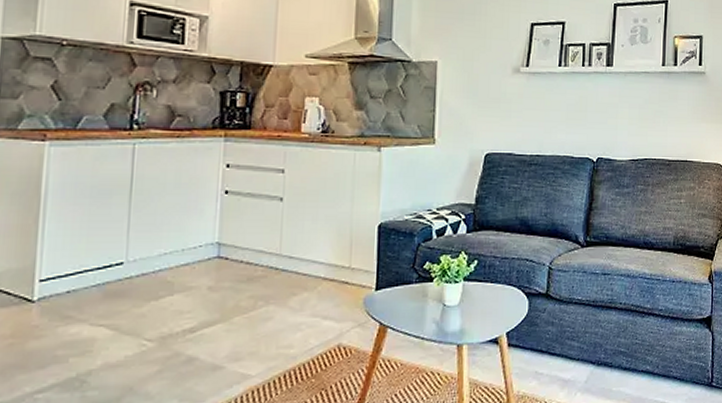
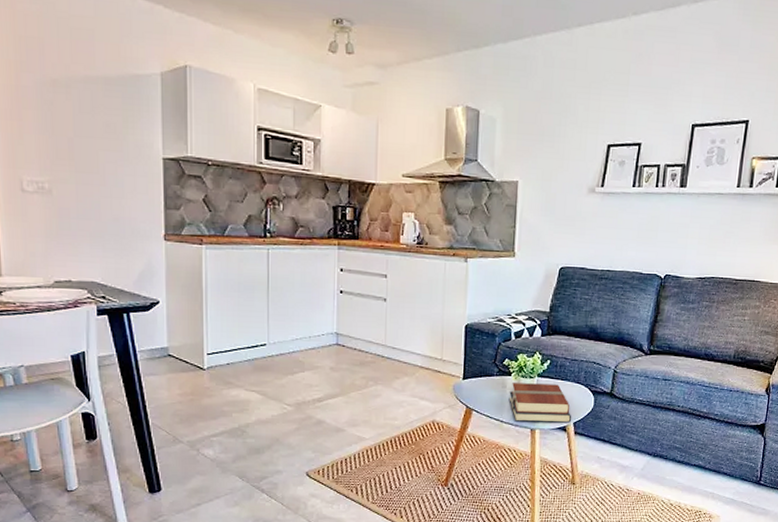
books: none [430,288,505,337] -> present [509,383,572,423]

